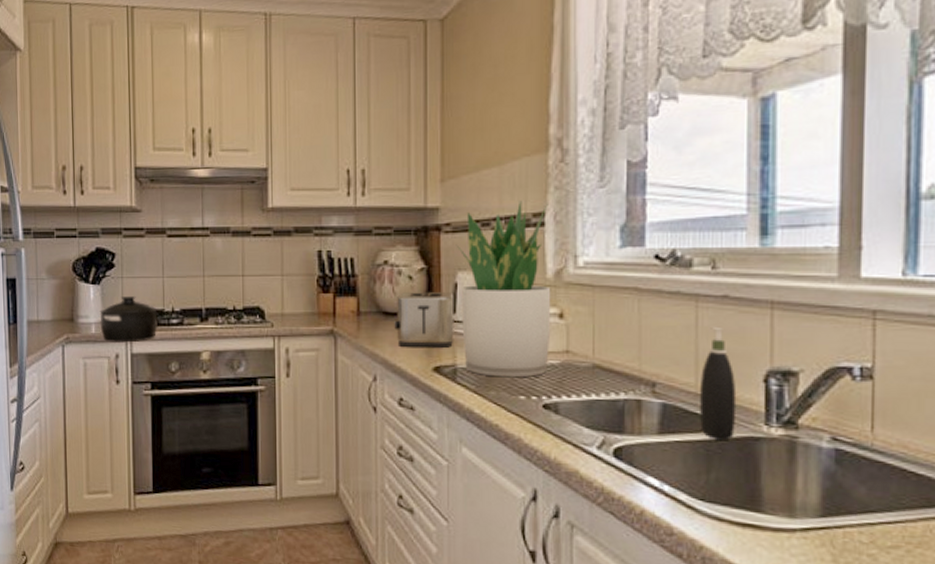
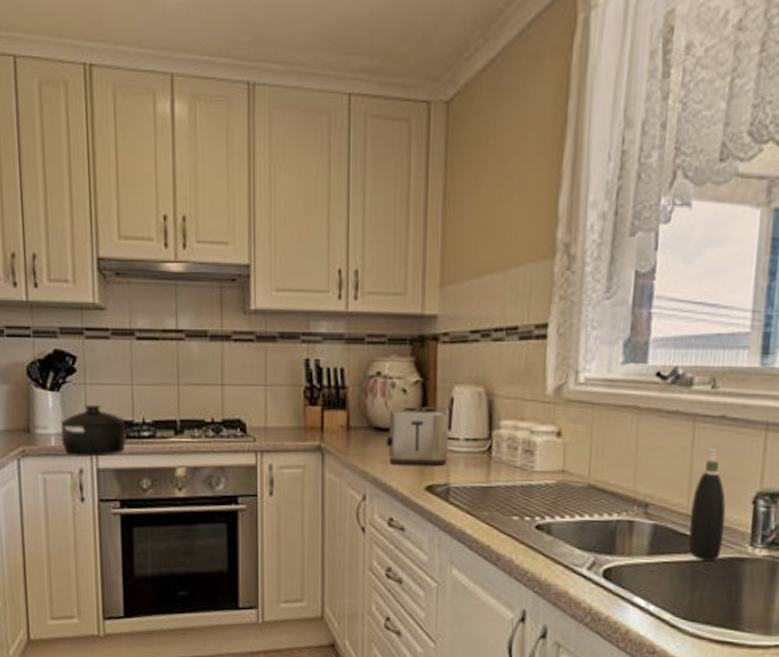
planter: present [456,200,551,378] -> none [453,310,552,498]

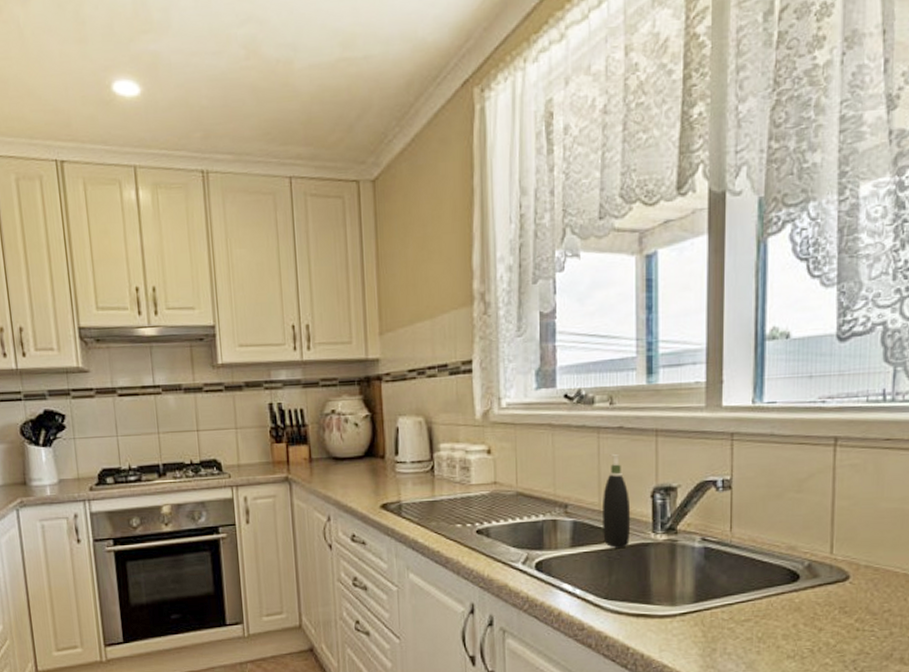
saucepan: present [60,404,127,457] -> none [53,455,116,503]
toaster: present [386,405,450,467] -> none [344,435,398,489]

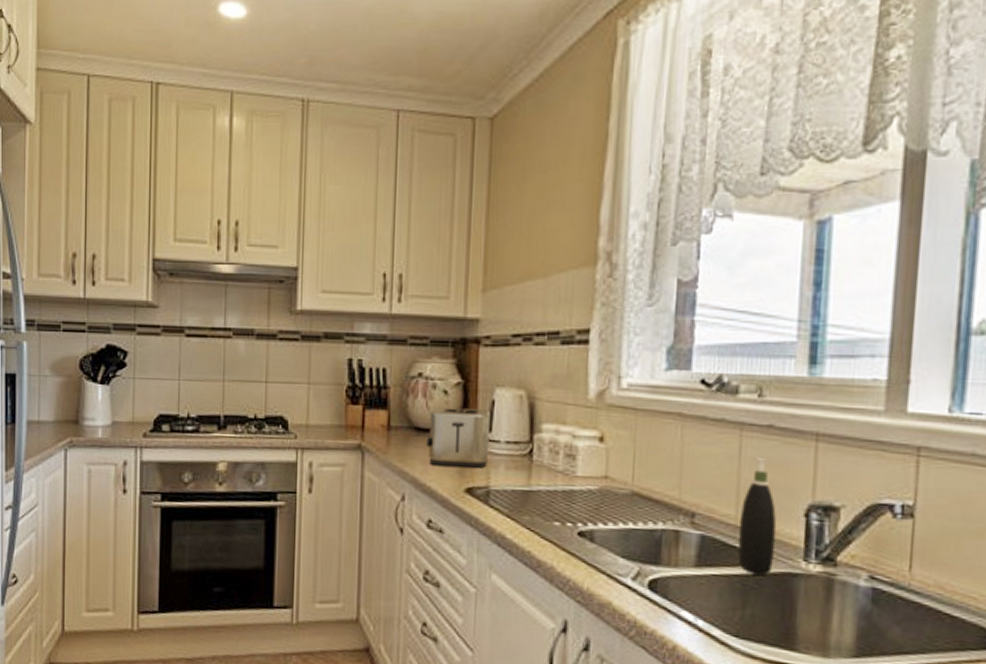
toaster: none [344,435,398,489] -> present [426,406,491,470]

